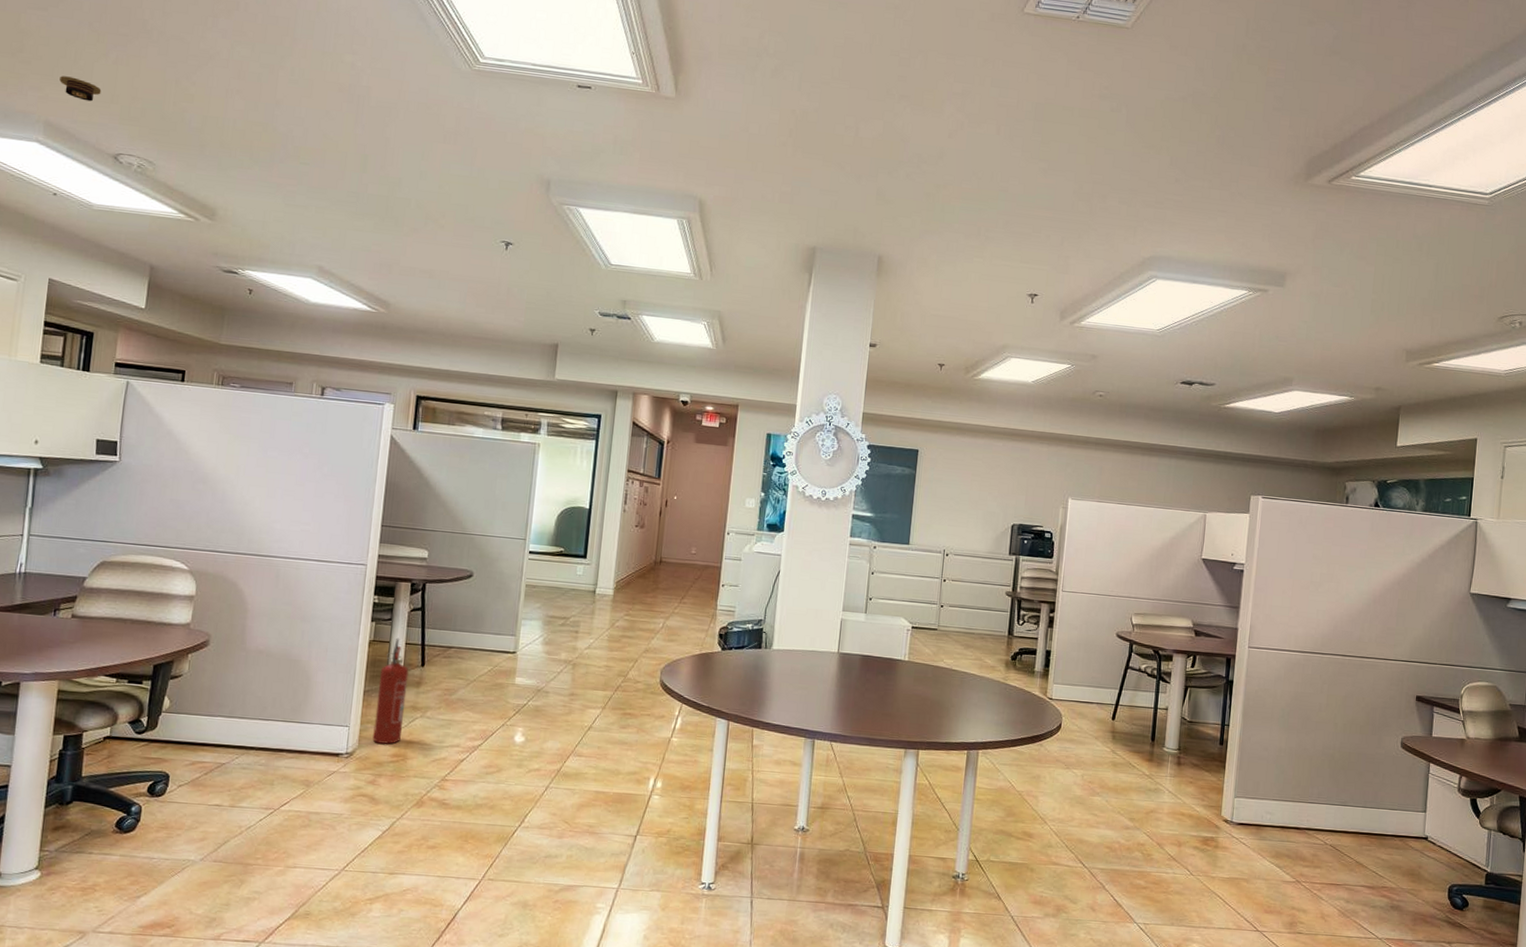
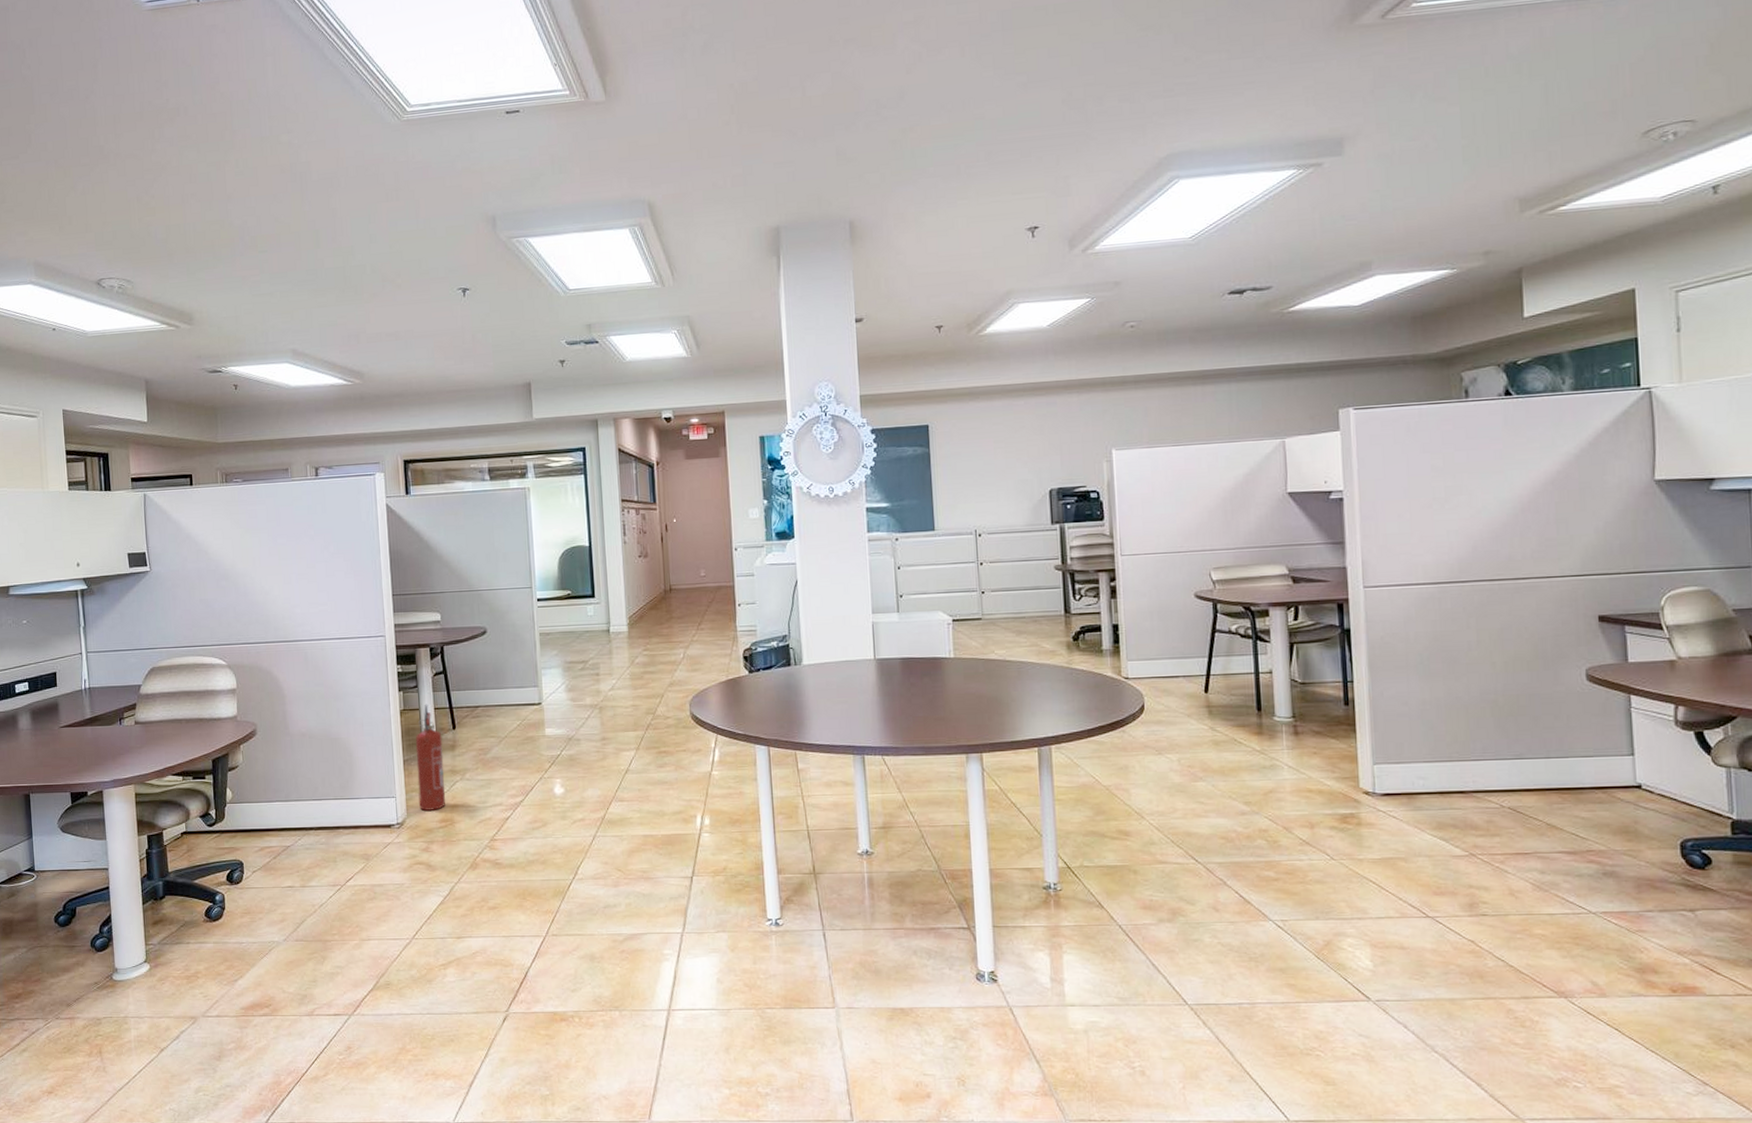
recessed light: present [59,76,102,102] -> none [40,215,76,236]

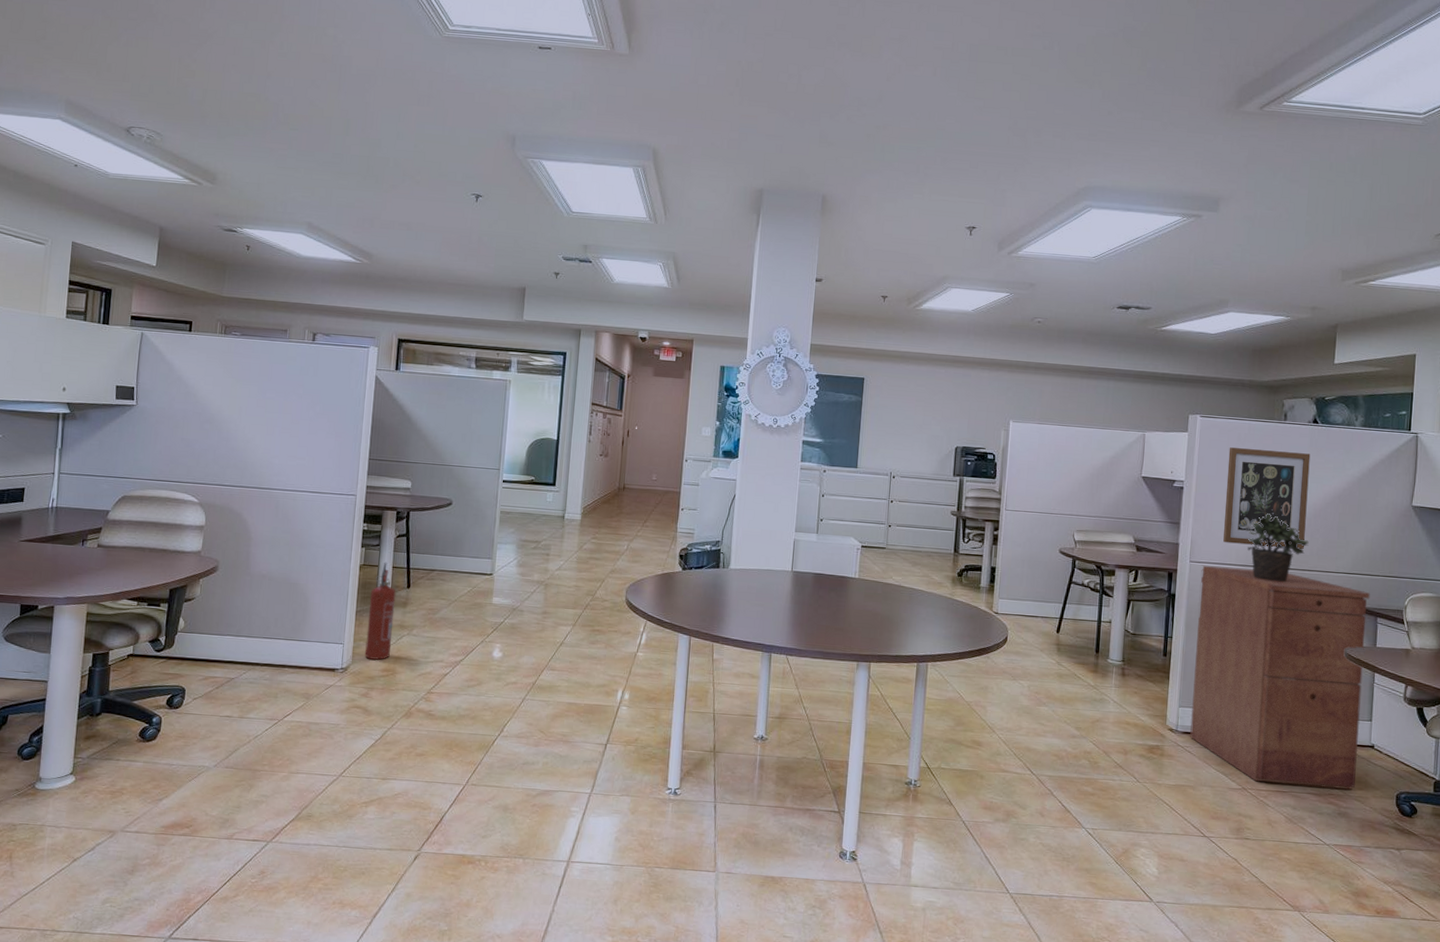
filing cabinet: none [1380,585,1621,845] -> present [1190,565,1370,790]
wall art: none [1396,434,1513,559] -> present [1223,447,1311,549]
potted plant: none [1436,514,1519,599] -> present [1247,512,1309,583]

